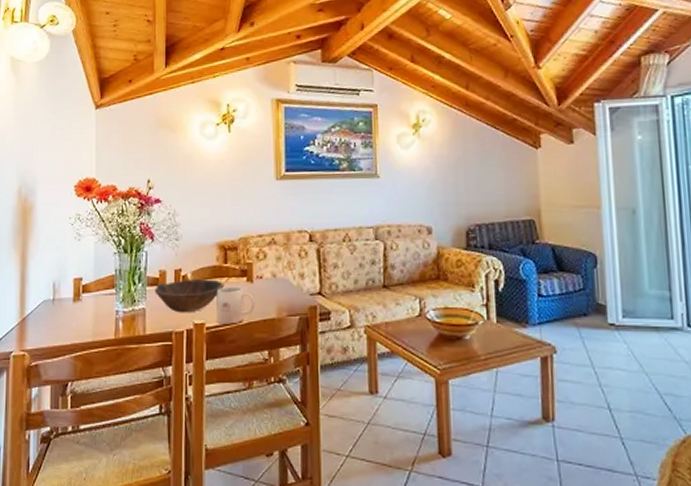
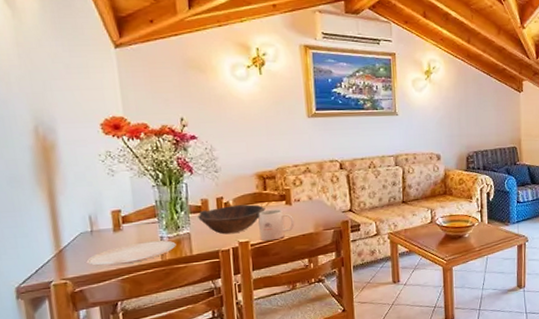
plate: none [46,315,130,340] -> present [87,240,176,267]

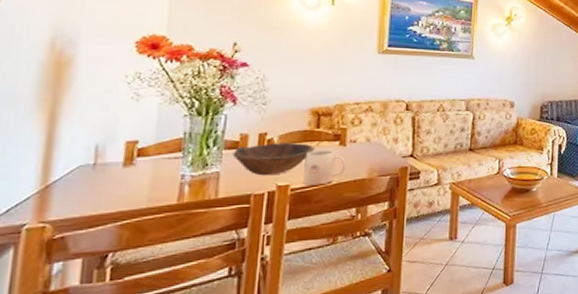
plate: present [87,240,176,267] -> none [80,179,200,208]

